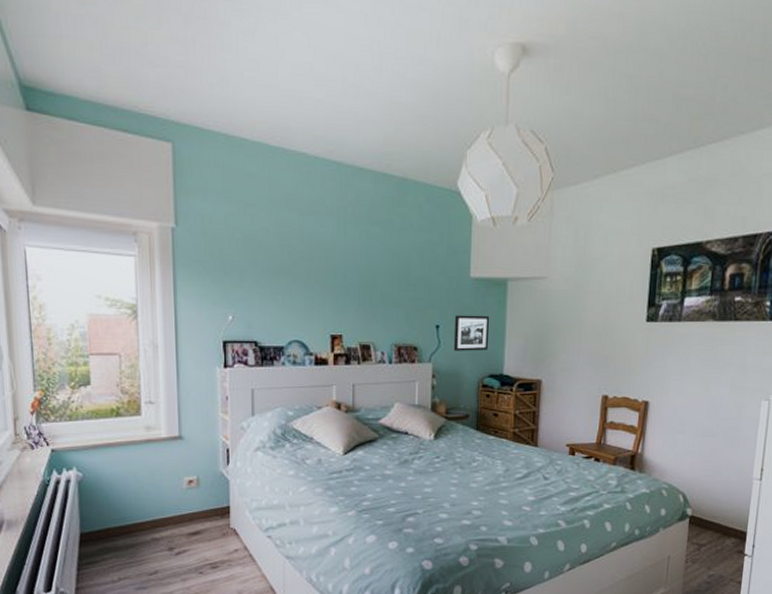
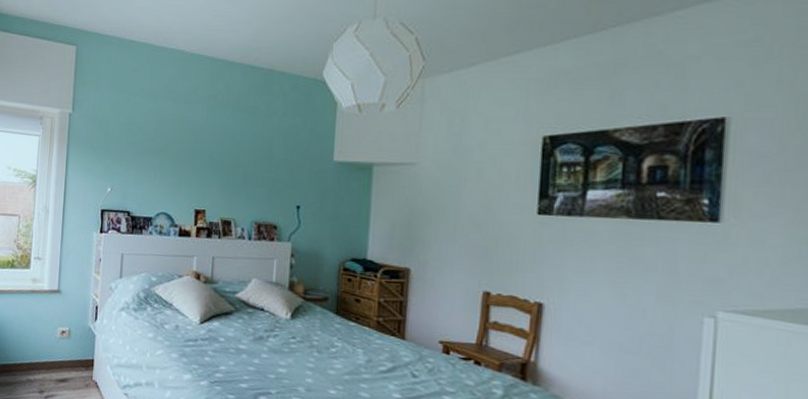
picture frame: present [453,315,490,351] -> none [313,197,354,234]

